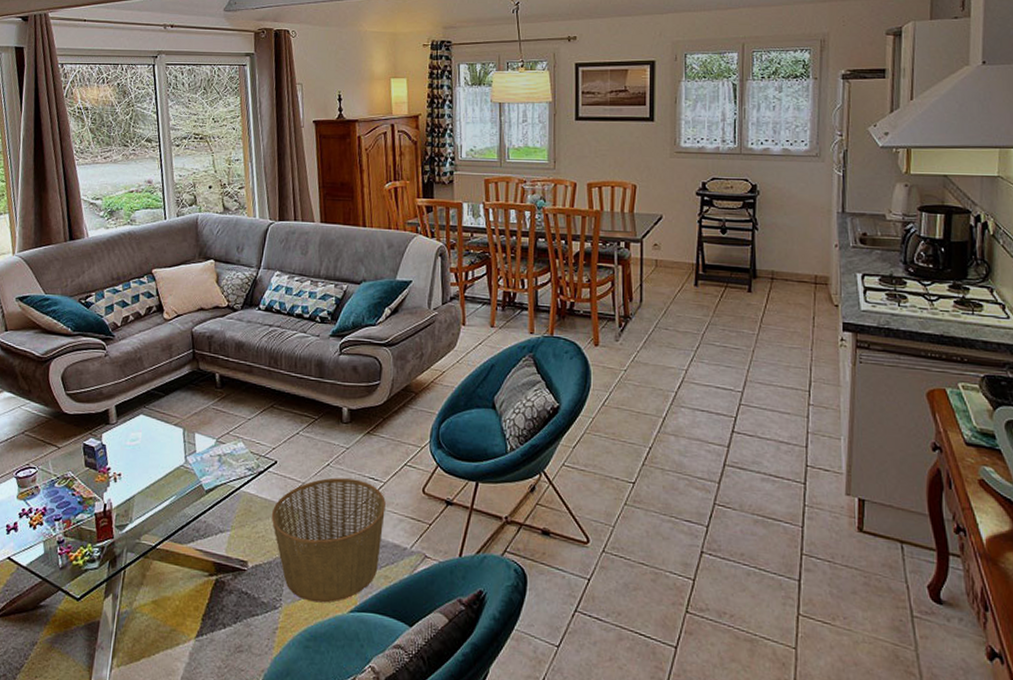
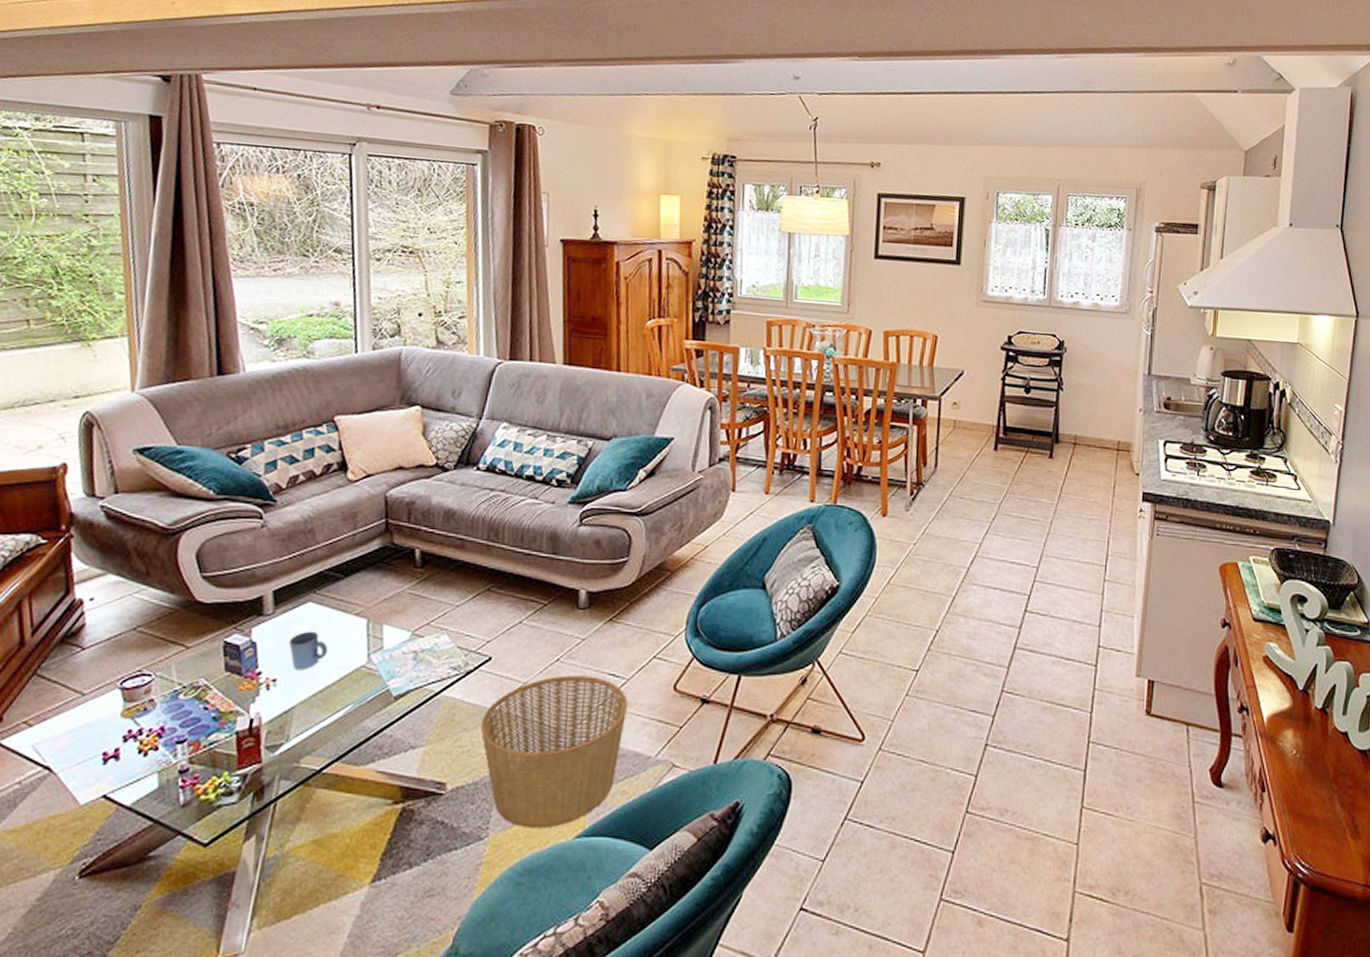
mug: none [128,437,156,468] -> present [288,630,328,671]

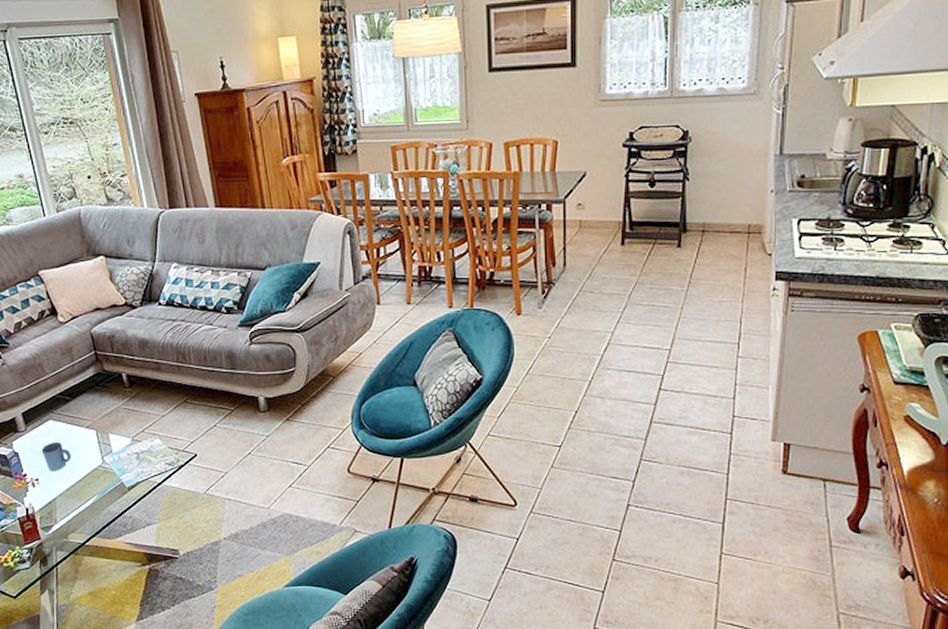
basket: present [480,675,628,829] -> none [197,465,312,581]

